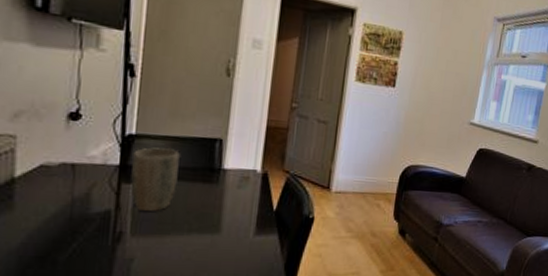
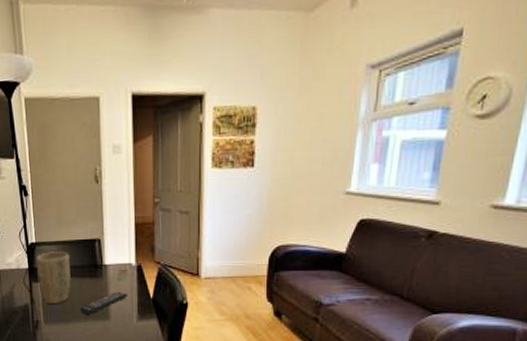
remote control: none [184,200,247,227] -> present [80,291,128,315]

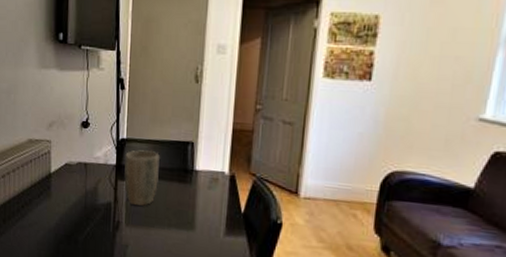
remote control: present [80,291,128,315] -> none [164,200,217,223]

